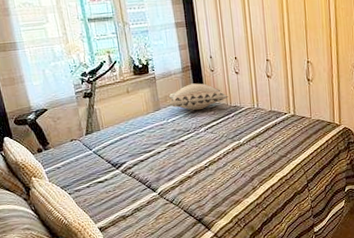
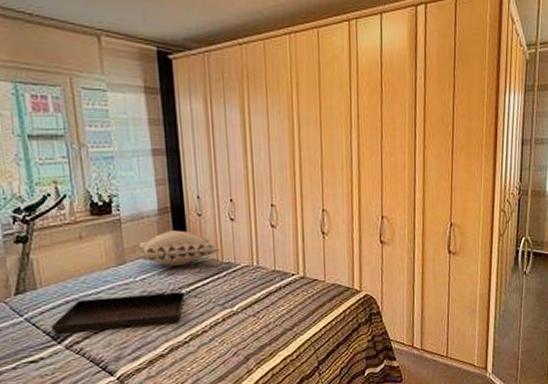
serving tray: none [111,129,205,162] -> present [51,292,186,334]

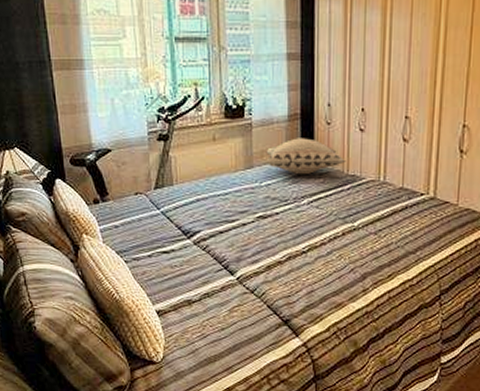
serving tray: present [51,292,186,334] -> none [183,199,308,232]

